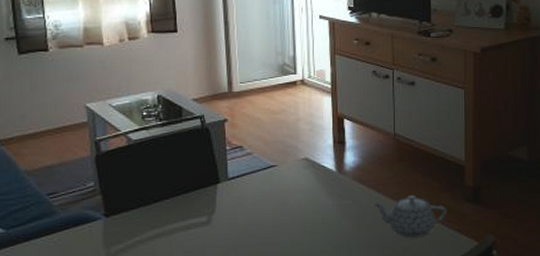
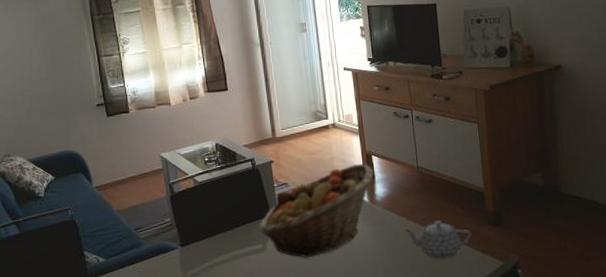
fruit basket: none [203,127,345,234] -> present [258,163,374,258]

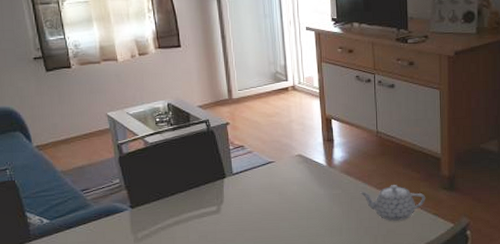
fruit basket: present [258,163,374,258] -> none [212,127,333,220]

